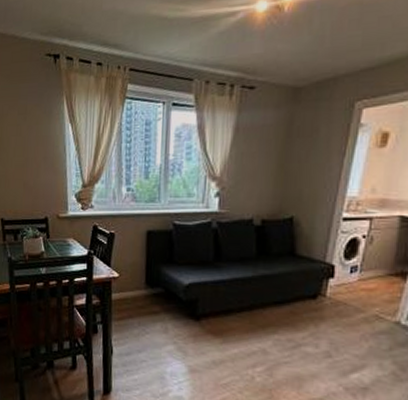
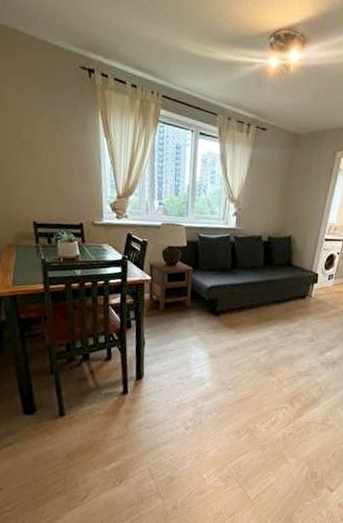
nightstand: none [116,254,168,314] -> present [148,260,194,312]
table lamp: none [125,210,160,261] -> present [157,222,187,266]

